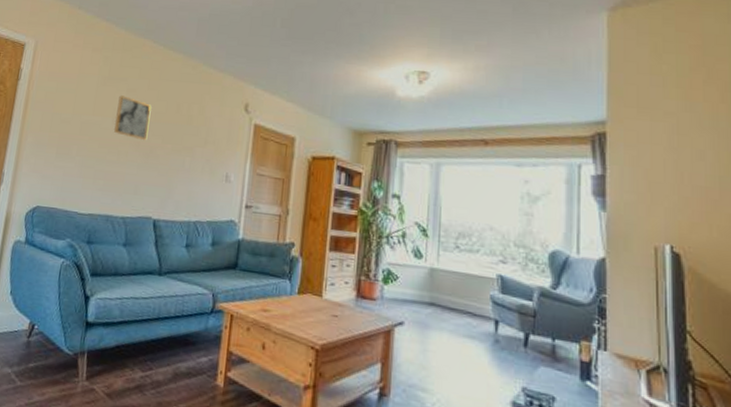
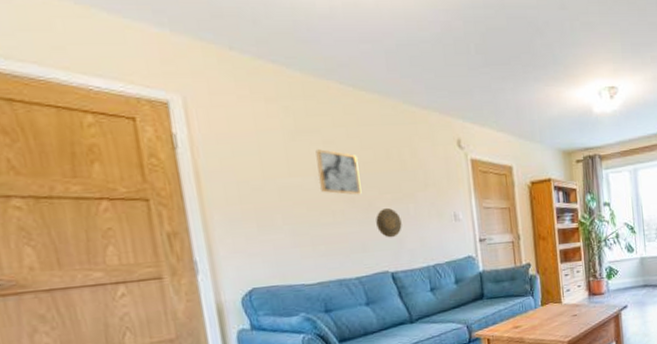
decorative plate: none [152,156,176,186] -> present [376,207,402,238]

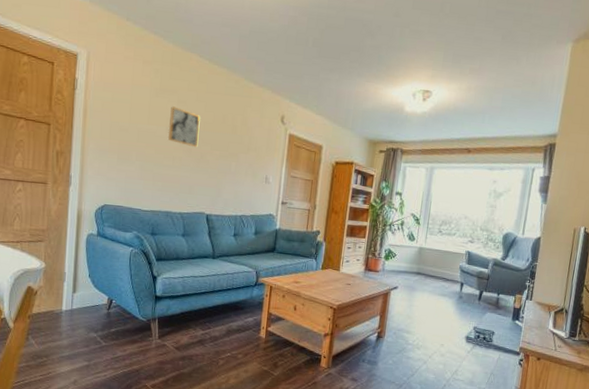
decorative plate: present [376,207,402,238] -> none [203,161,223,187]

